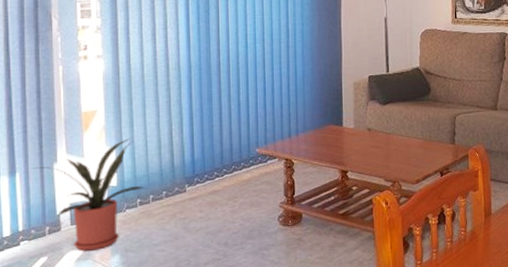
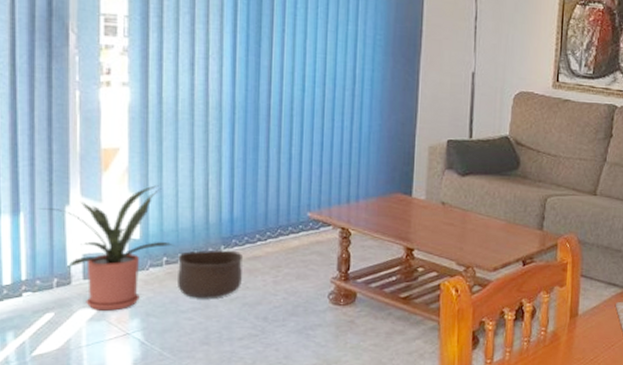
basket: none [150,187,205,232] -> present [178,250,244,298]

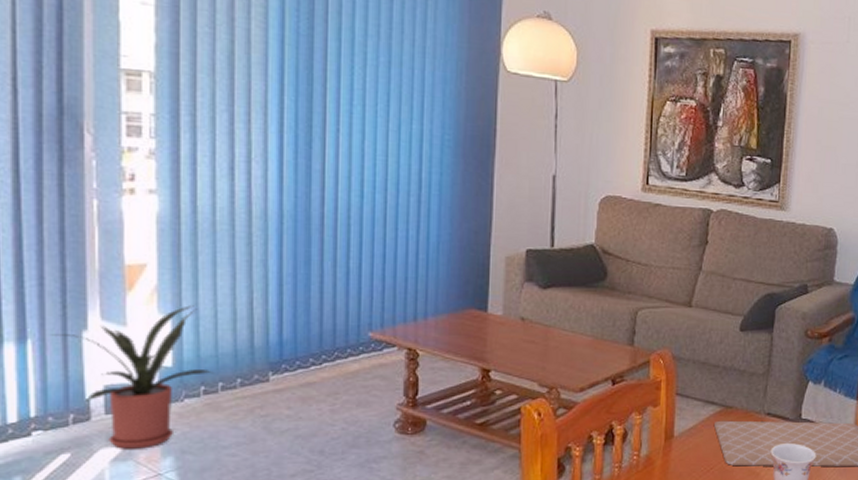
basket: present [178,250,244,298] -> none [218,376,296,431]

